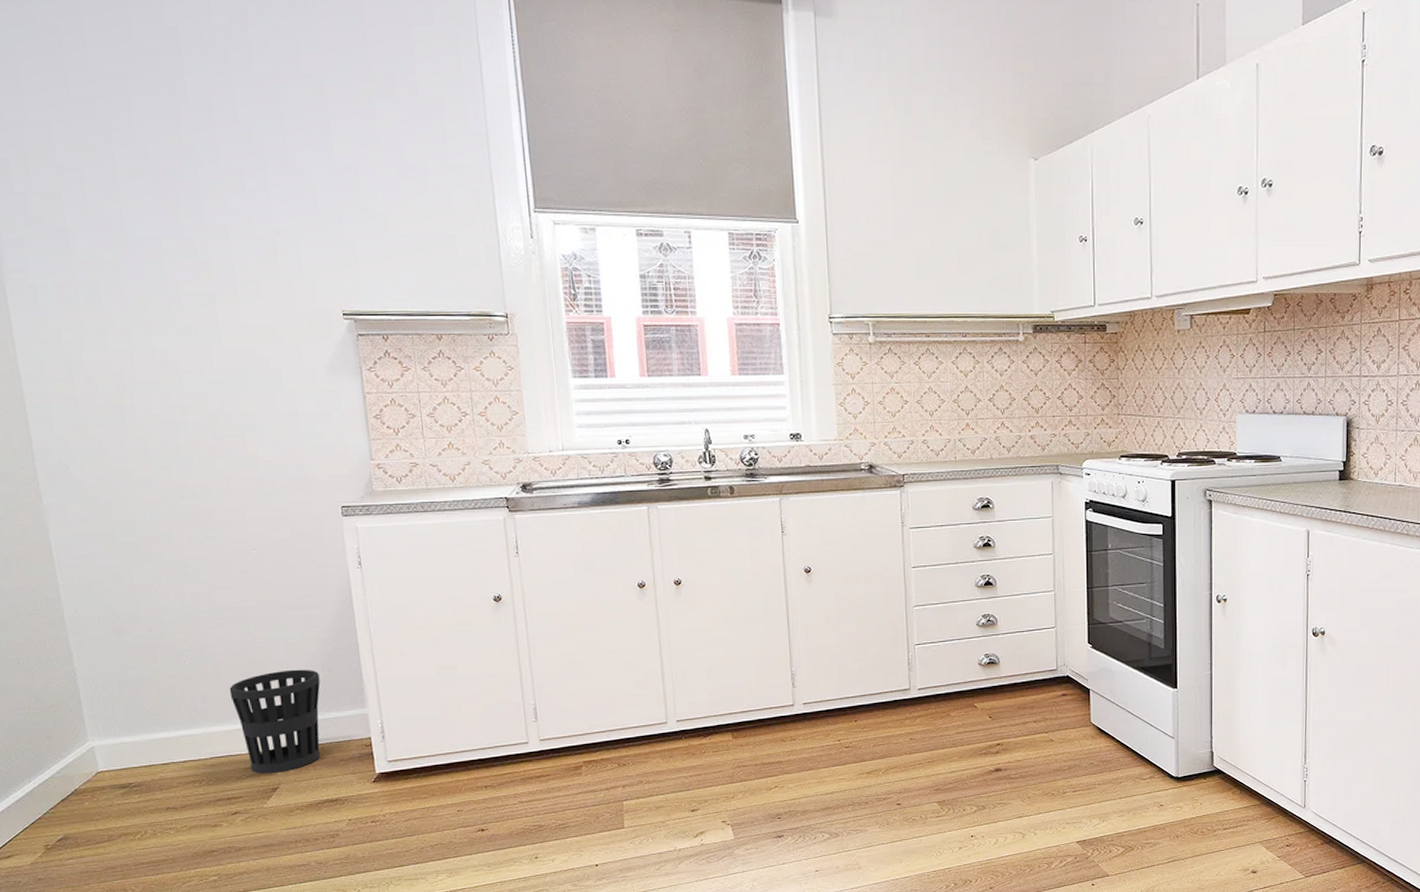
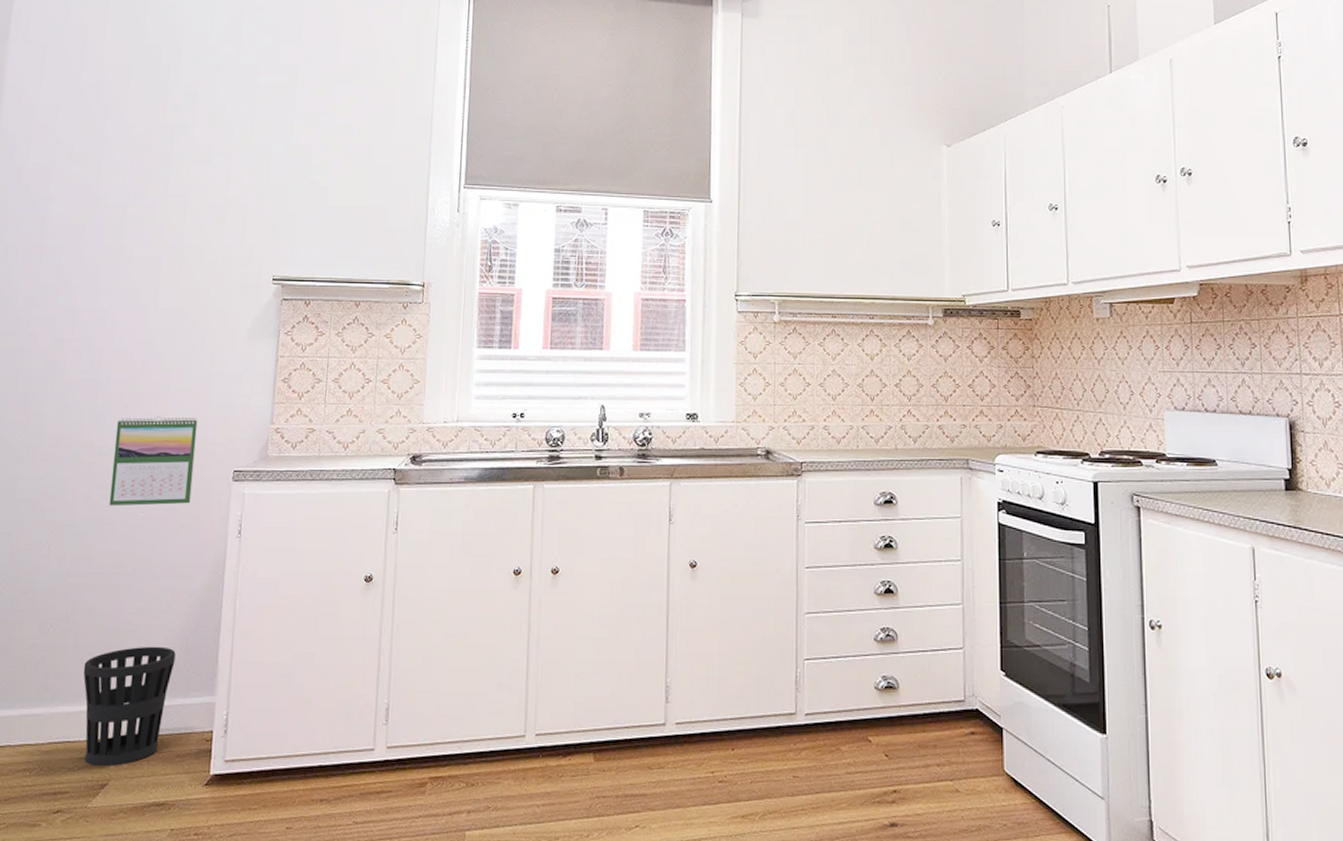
calendar: none [206,456,303,546] -> present [109,416,198,506]

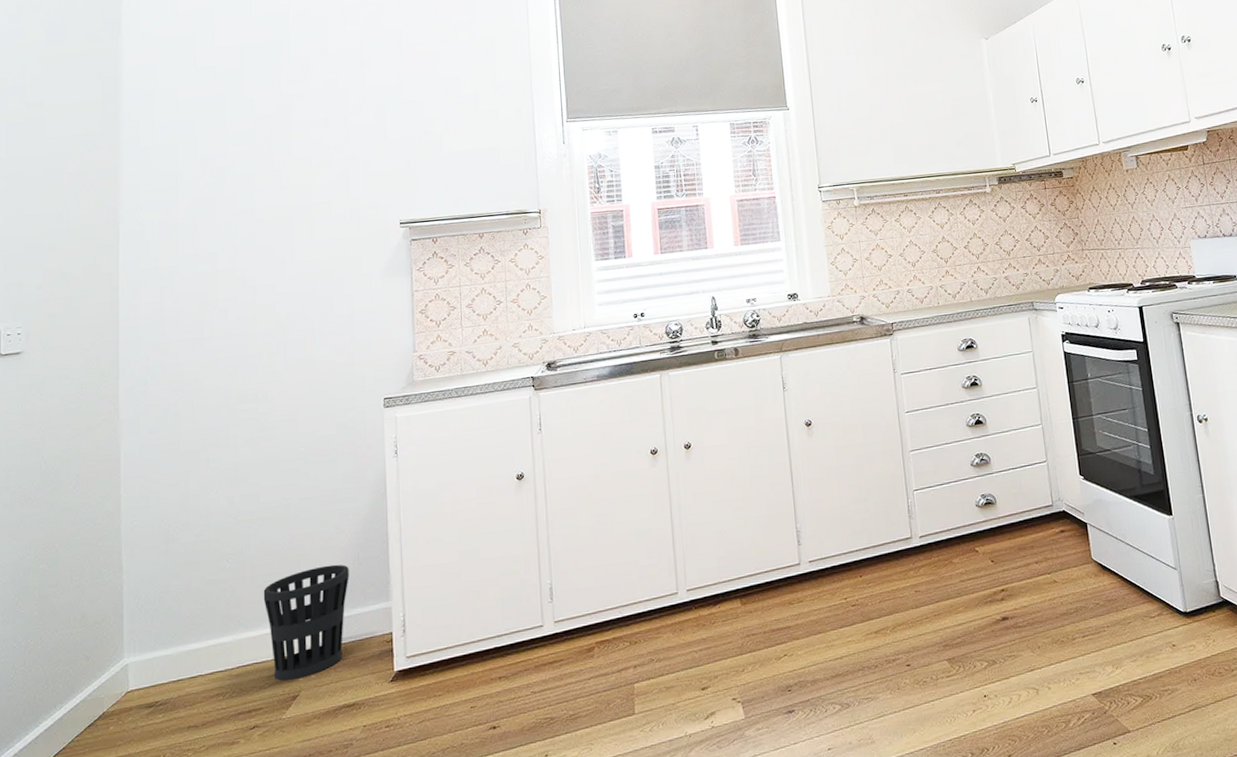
calendar: present [109,416,198,506] -> none [268,355,347,446]

